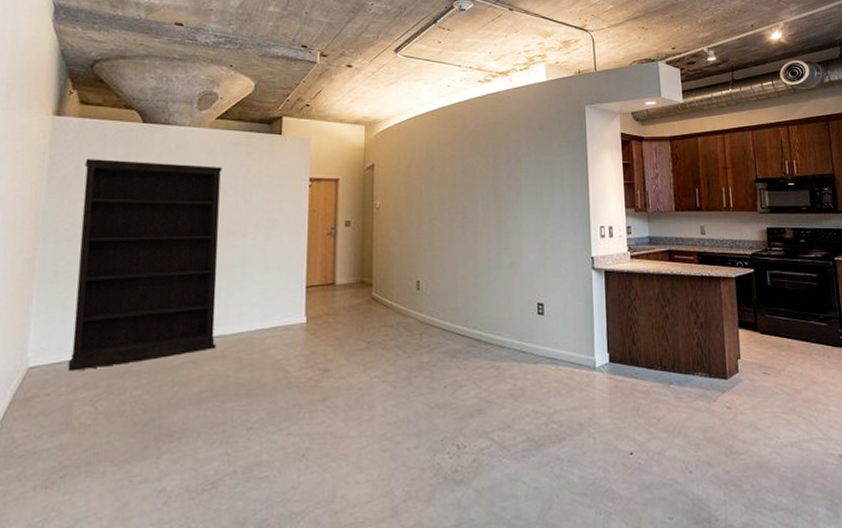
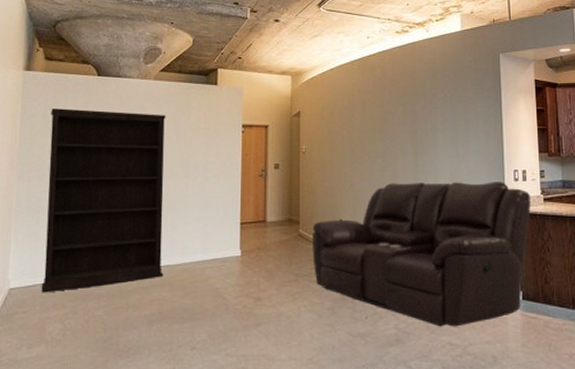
sofa: none [386,238,617,394] -> present [312,182,531,327]

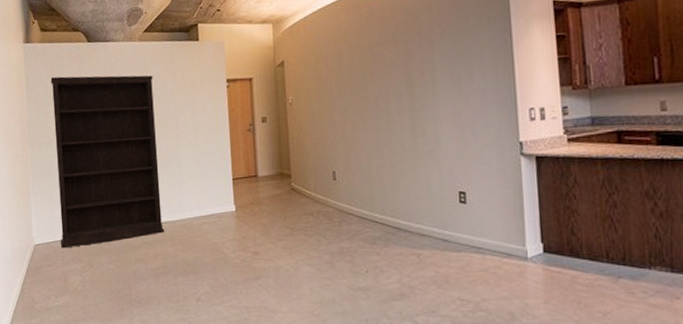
sofa: present [312,182,531,327] -> none [305,122,552,282]

